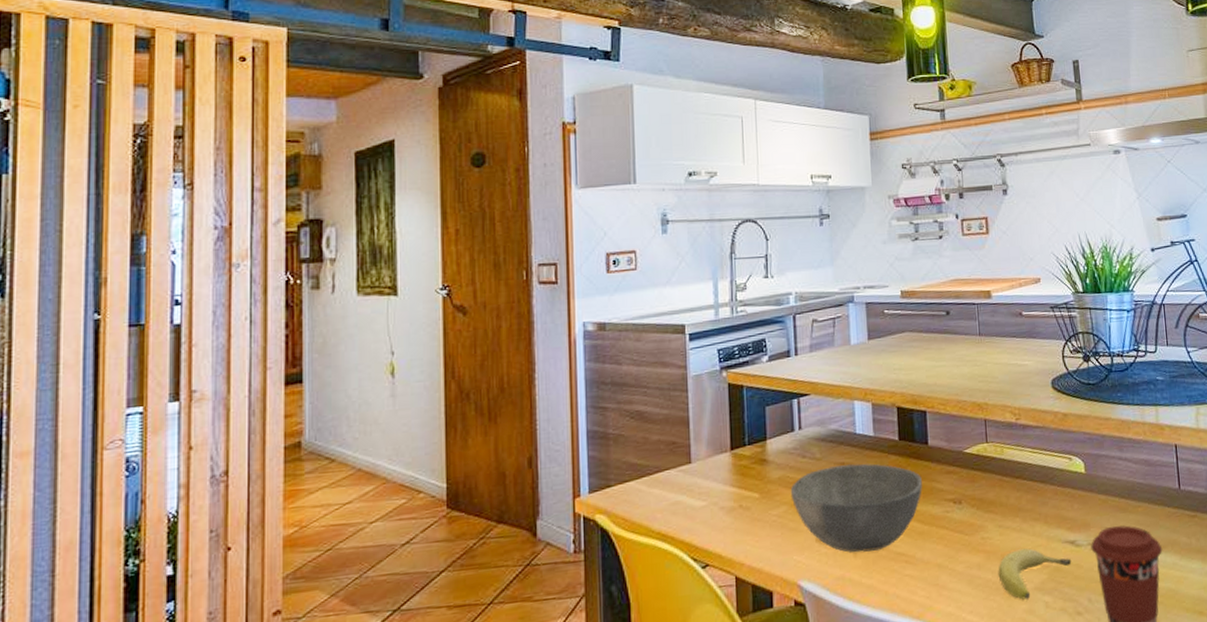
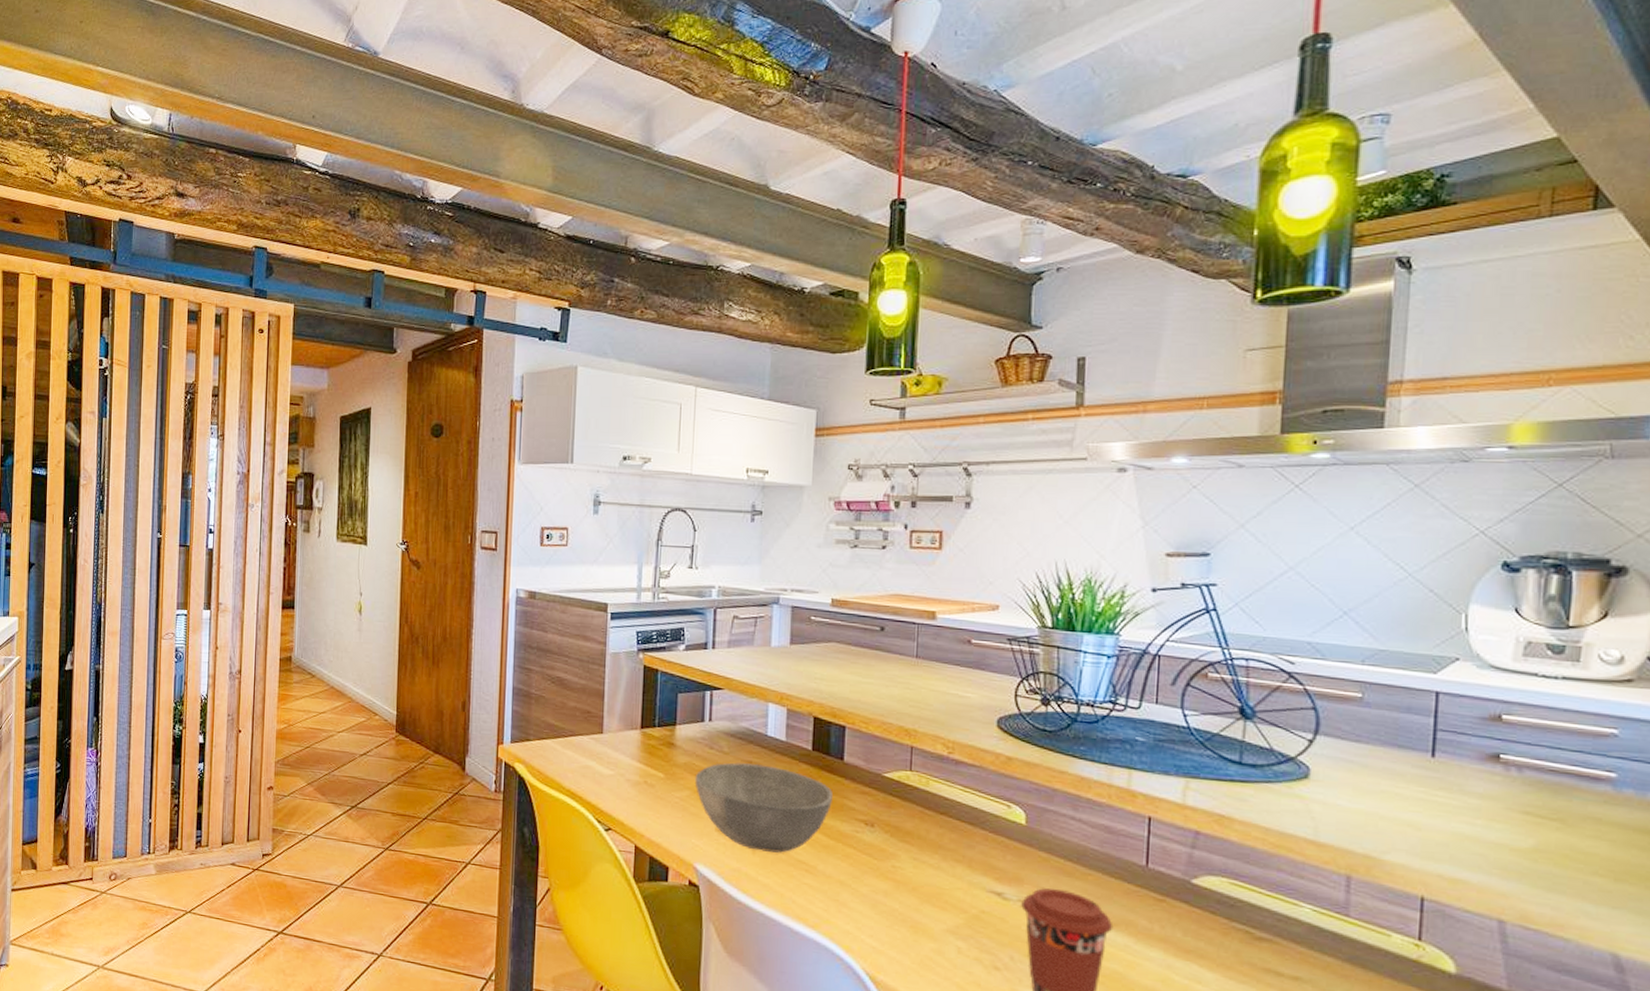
fruit: present [998,548,1072,600] -> none [906,886,996,939]

